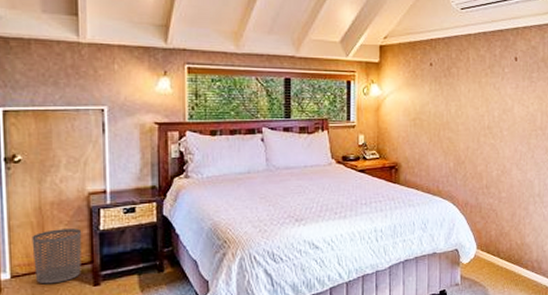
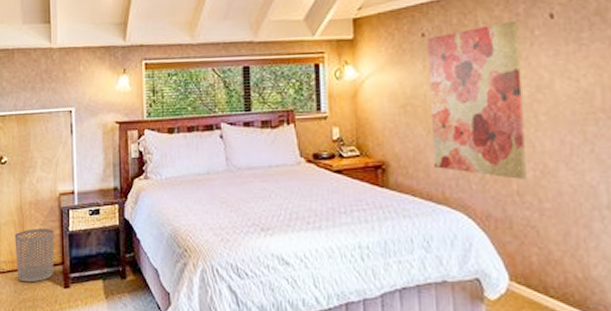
wall art: none [432,59,495,177] -> present [427,20,526,179]

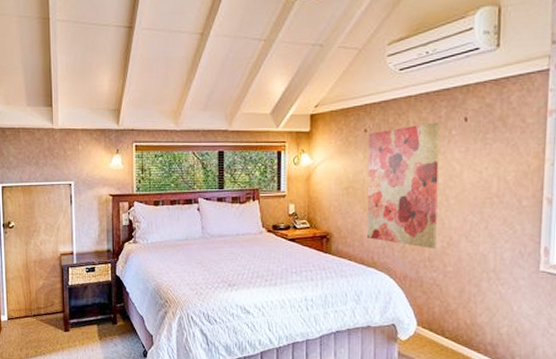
waste bin: present [14,228,55,283] -> none [21,282,56,327]

